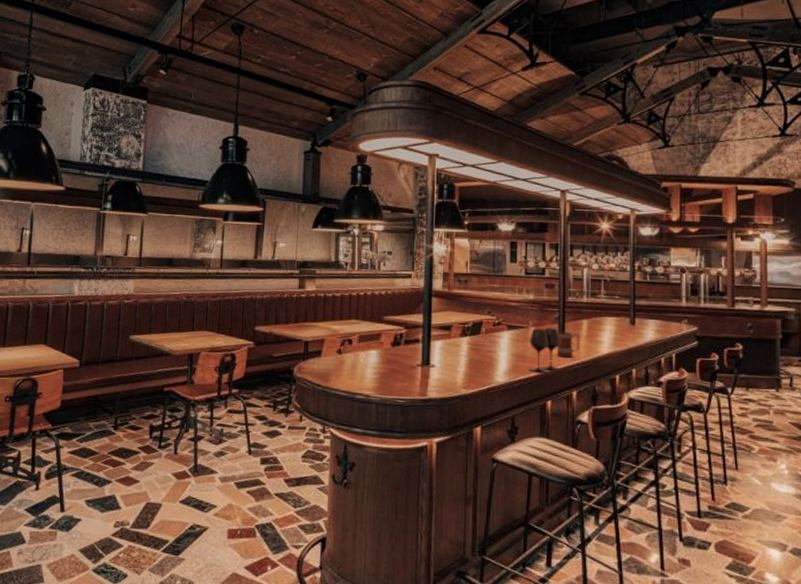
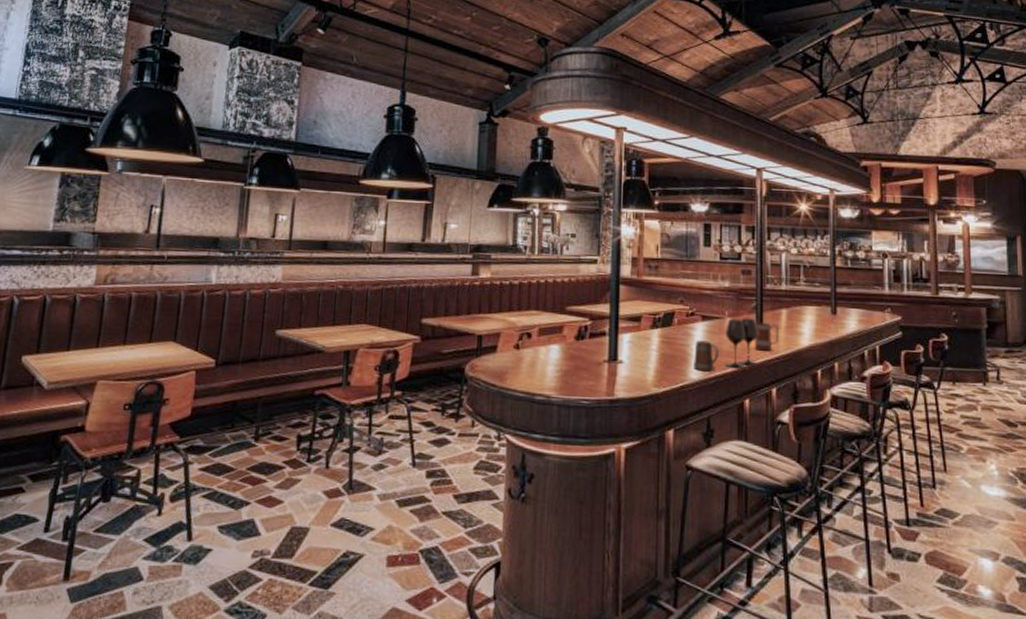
beer mug: none [500,347,523,376] -> present [694,340,719,372]

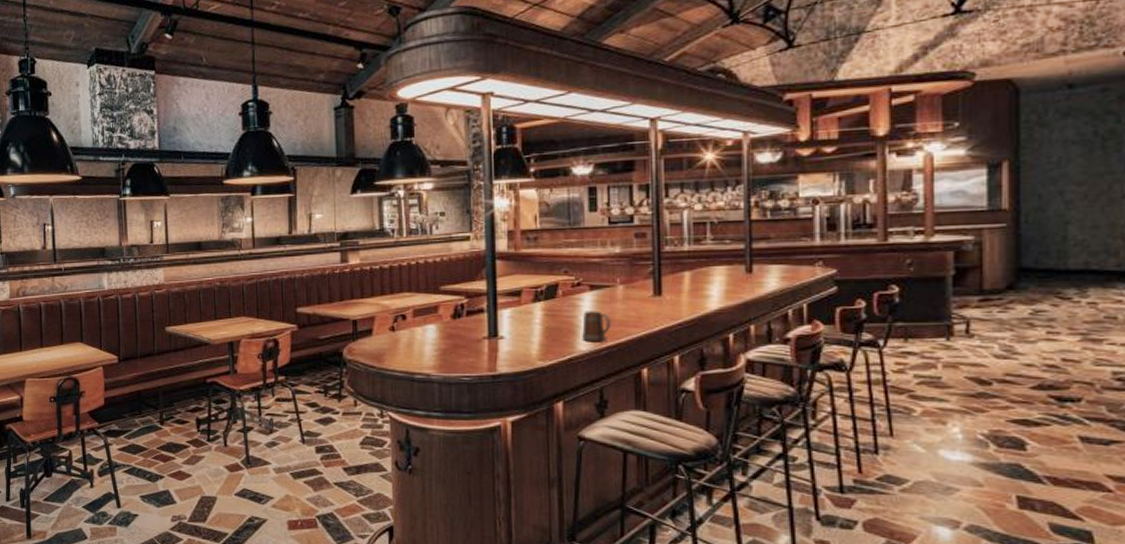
wine glass: present [725,318,759,369] -> none [618,284,658,338]
beer mug: present [754,323,779,351] -> none [651,288,681,317]

